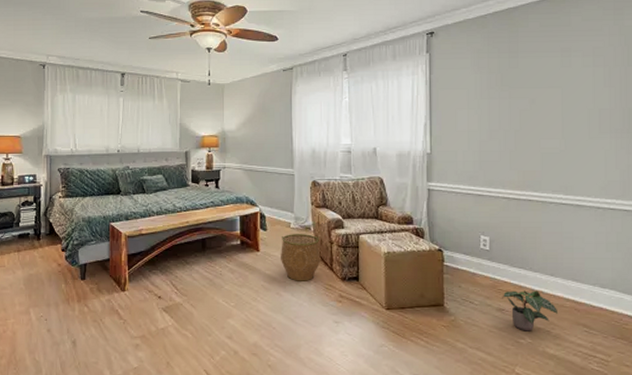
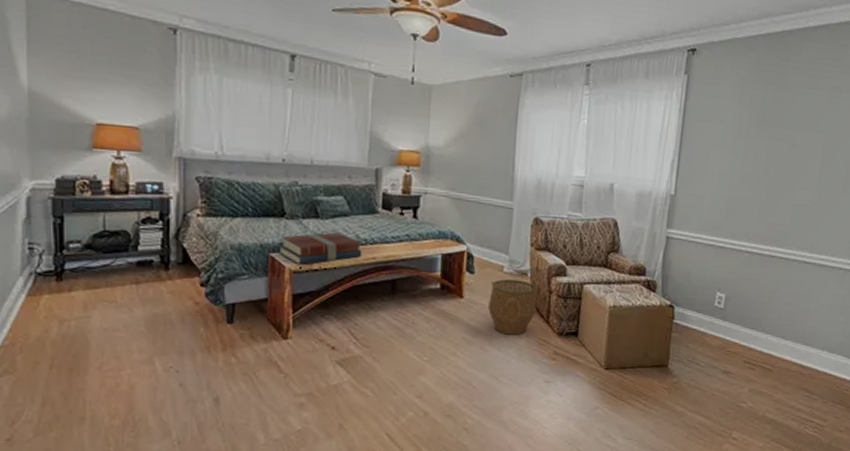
books: none [117,203,178,231] -> present [279,232,362,266]
potted plant: present [502,290,557,331] -> none [729,352,783,395]

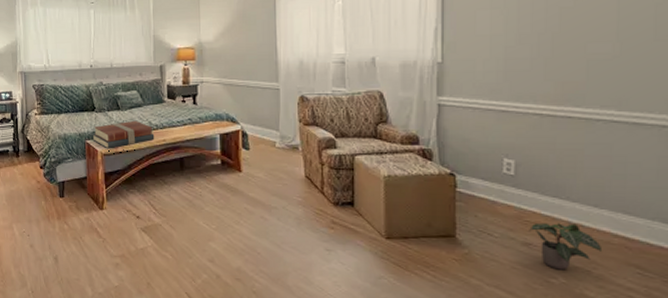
basket: present [488,279,537,335] -> none [265,154,310,205]
potted plant: none [729,352,783,395] -> present [529,222,601,270]

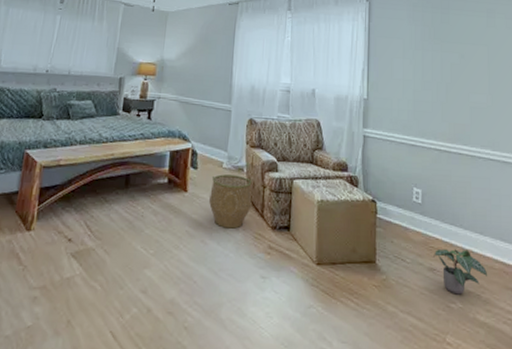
books: present [92,120,155,149] -> none [33,131,103,161]
basket: none [265,154,310,205] -> present [209,174,252,229]

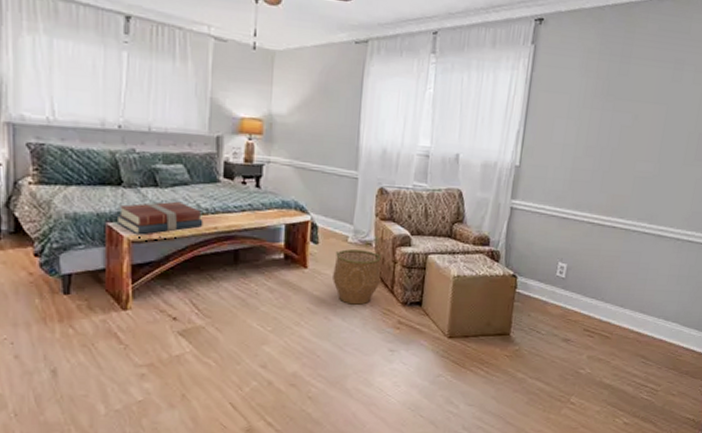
books: none [33,131,103,161] -> present [116,201,203,235]
potted plant: present [433,248,487,295] -> none [569,321,621,362]

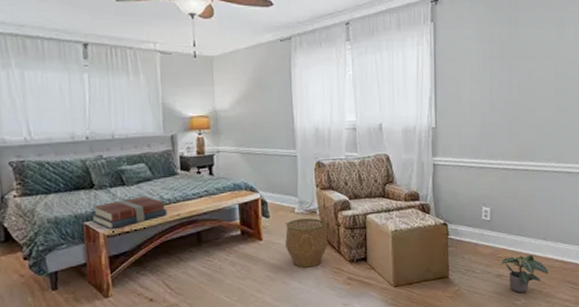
potted plant: none [569,321,621,362] -> present [501,255,548,294]

